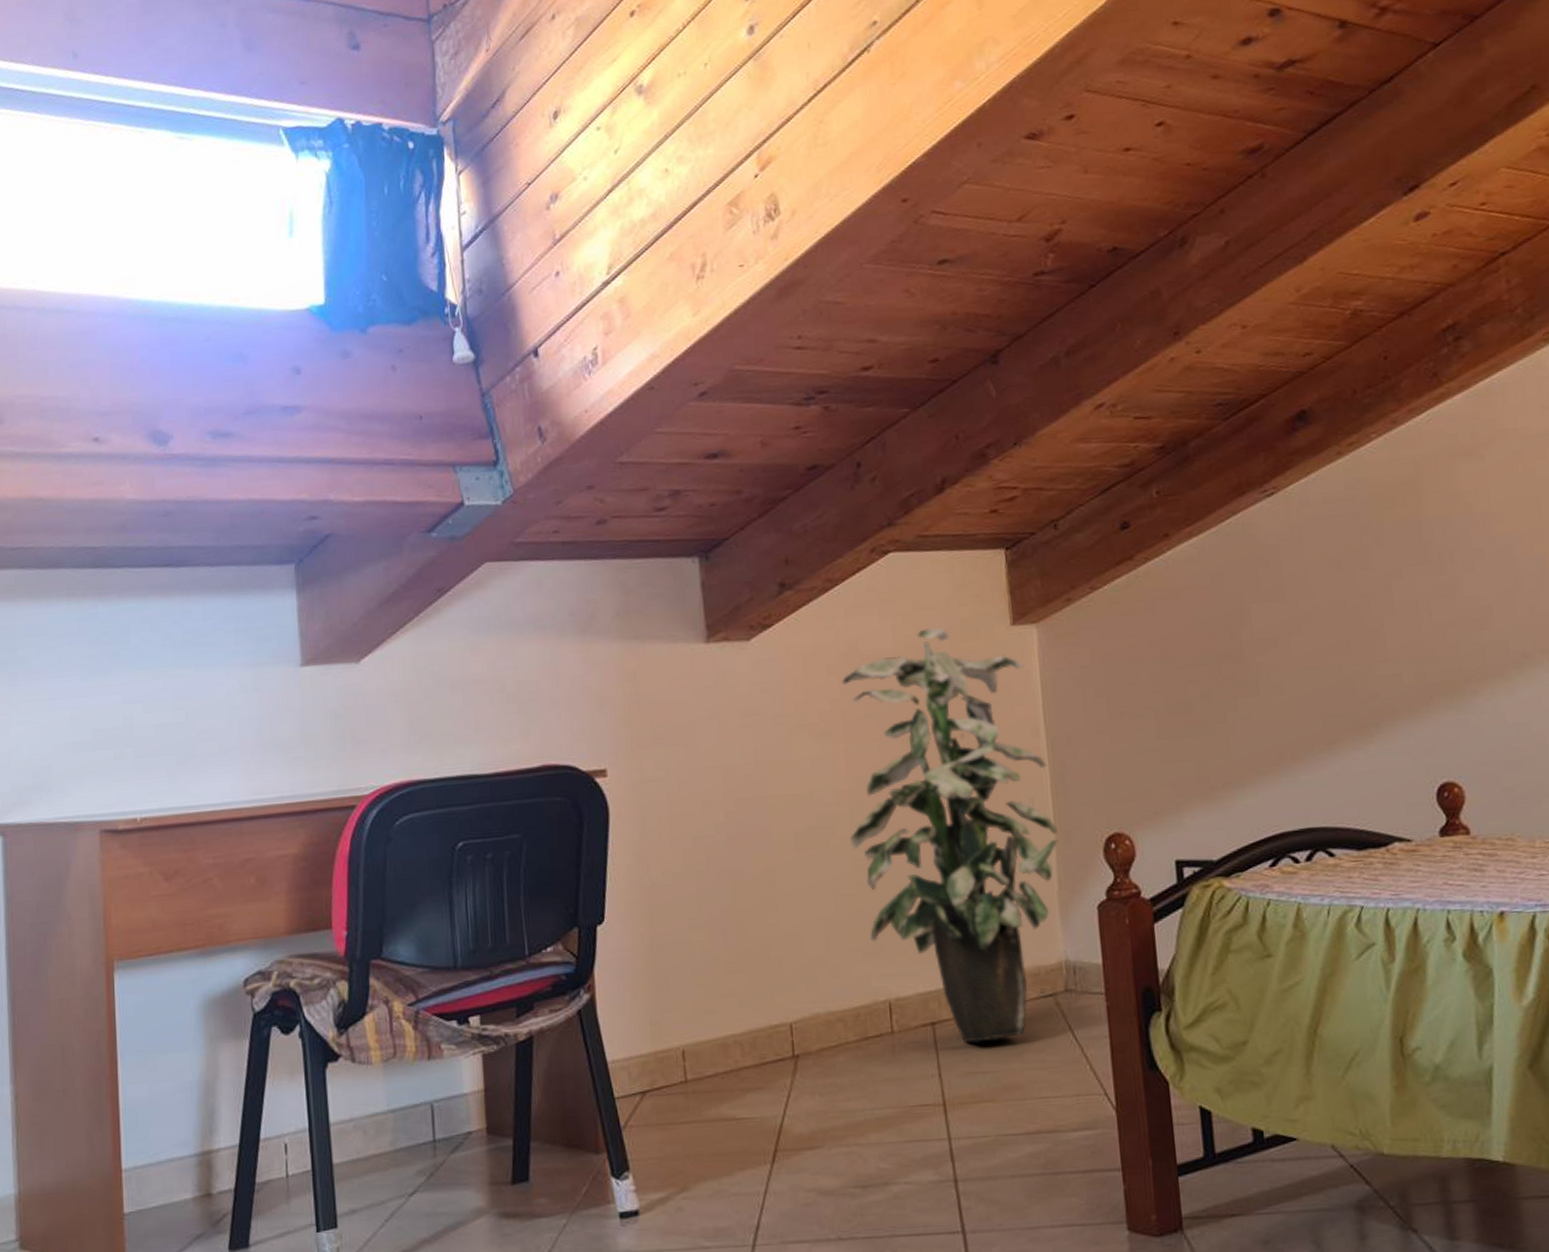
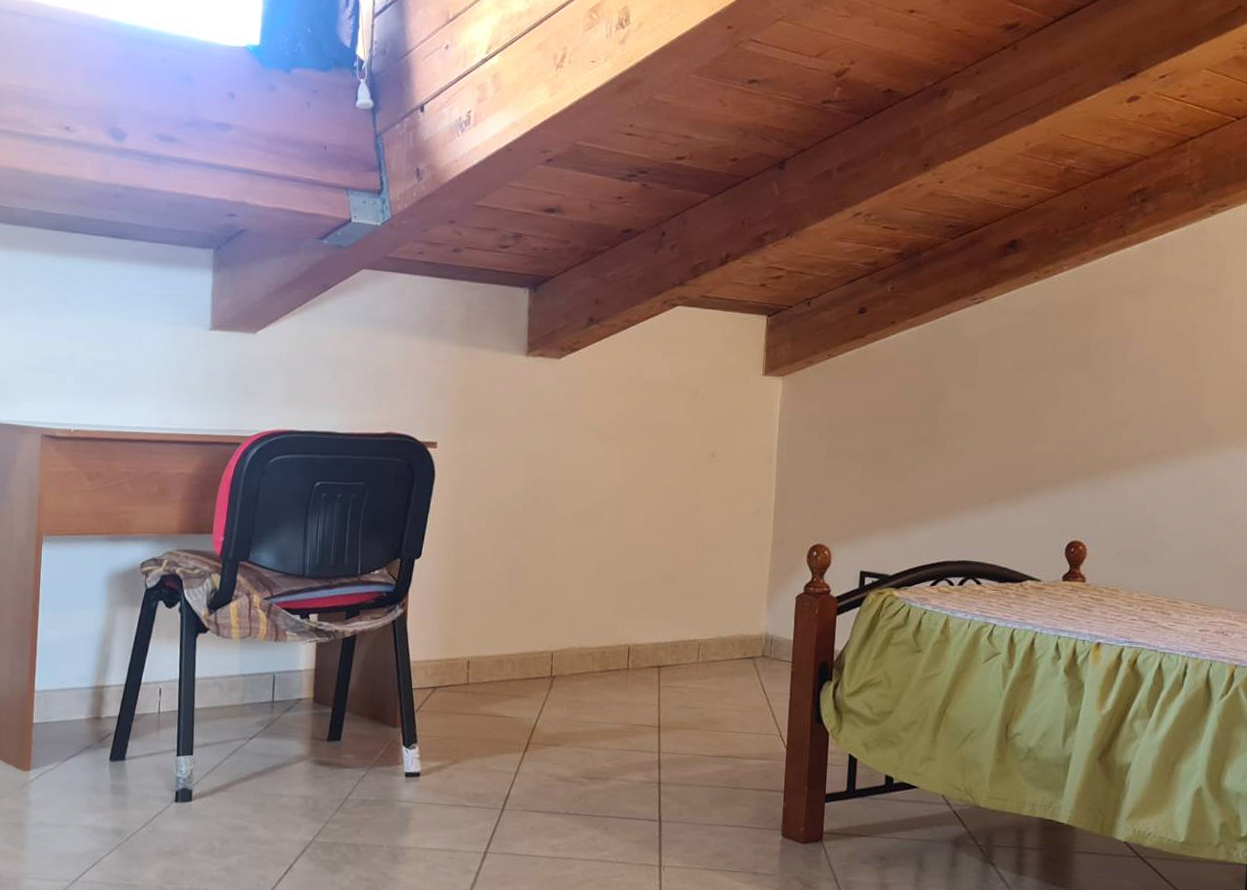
indoor plant: present [842,626,1058,1043] -> none [616,368,775,685]

